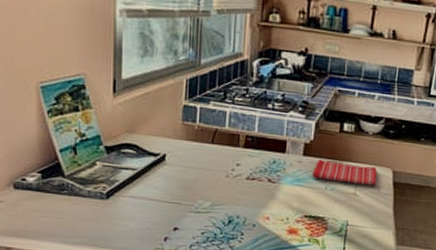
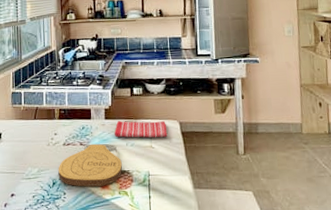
cutting board: none [236,181,317,231] -> present [58,143,122,187]

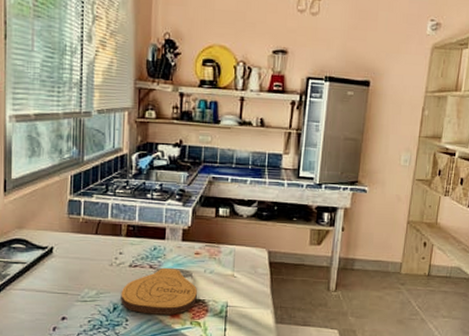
dish towel: present [114,120,168,138] -> none [192,243,254,267]

